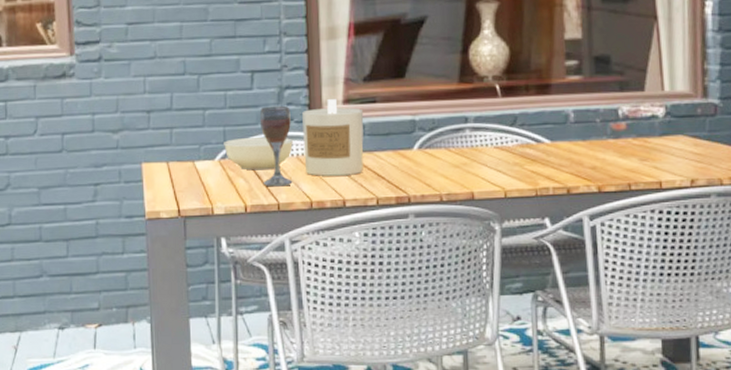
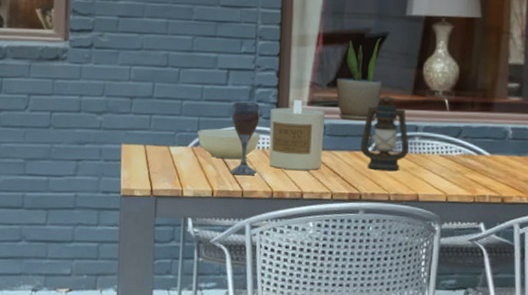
potted plant: none [373,22,425,118] -> present [336,38,383,122]
lantern: none [404,85,460,169] -> present [360,95,409,171]

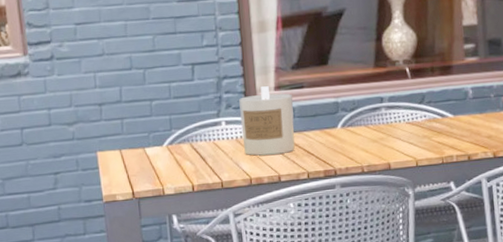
bowl: present [196,129,261,160] -> none [169,123,233,154]
cup: present [230,101,260,176] -> none [201,94,234,168]
potted plant: present [336,38,383,122] -> none [300,14,345,101]
lantern: present [360,95,409,171] -> none [329,70,377,145]

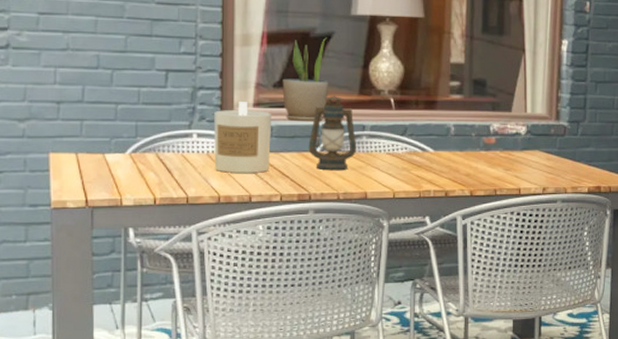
potted plant: none [300,14,345,101] -> present [282,37,329,122]
lantern: none [329,70,377,145] -> present [308,95,357,170]

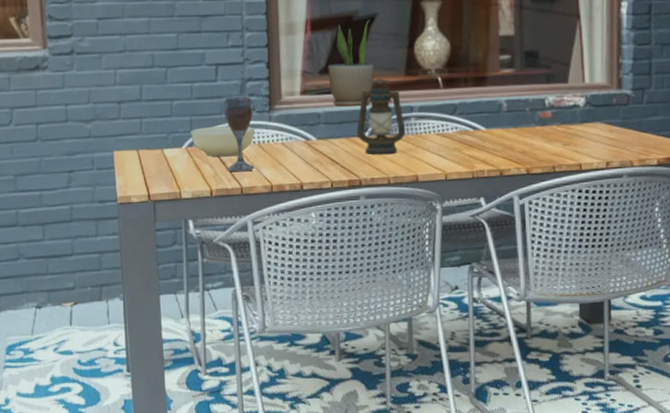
bowl: none [134,134,205,165] -> present [189,126,256,157]
cup: none [172,104,203,181] -> present [223,96,255,172]
candle: present [214,102,272,173] -> none [263,90,320,162]

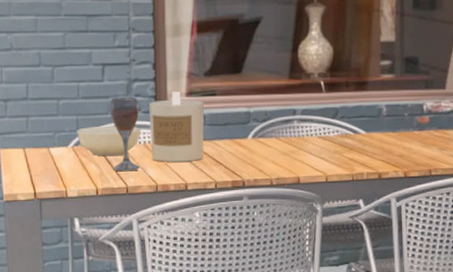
candle: none [263,90,320,162] -> present [149,92,205,162]
potted plant: present [328,19,375,108] -> none [213,23,259,109]
lantern: present [356,77,406,154] -> none [240,80,289,156]

